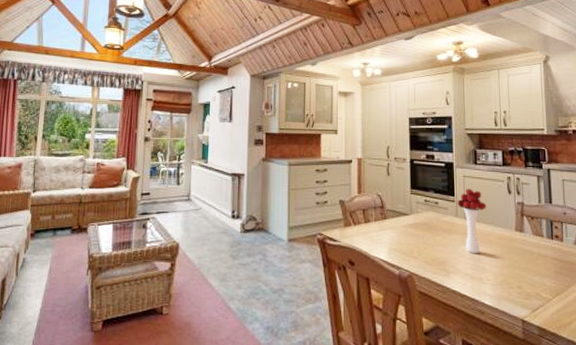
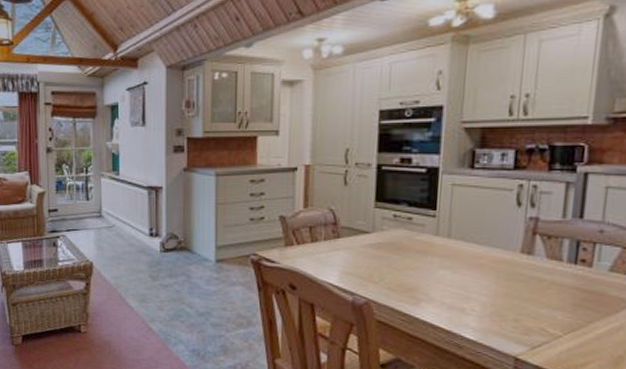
flower bouquet: present [457,189,487,253] -> none [439,200,483,279]

